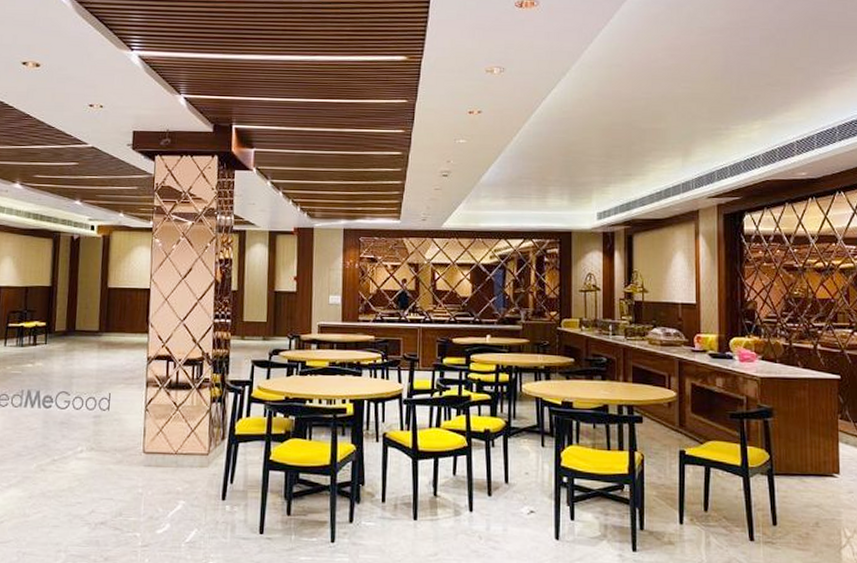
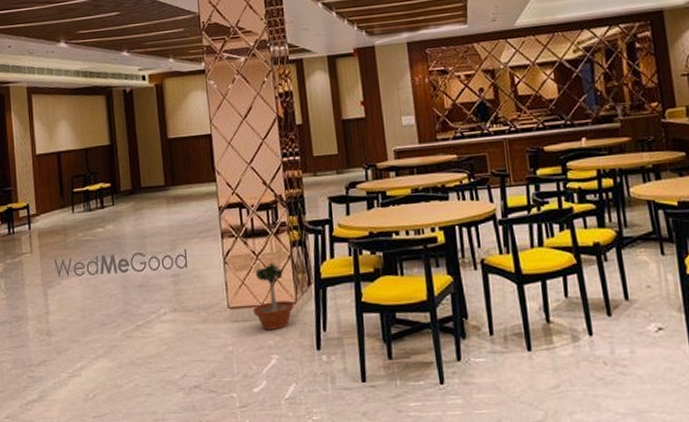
potted tree: none [166,409,207,478] -> present [252,256,295,331]

